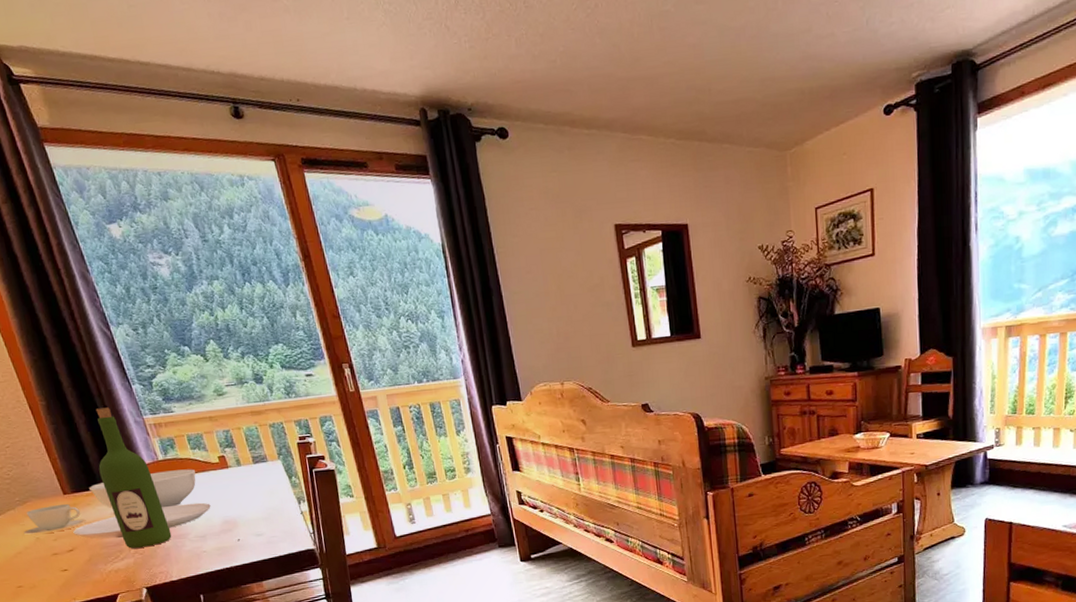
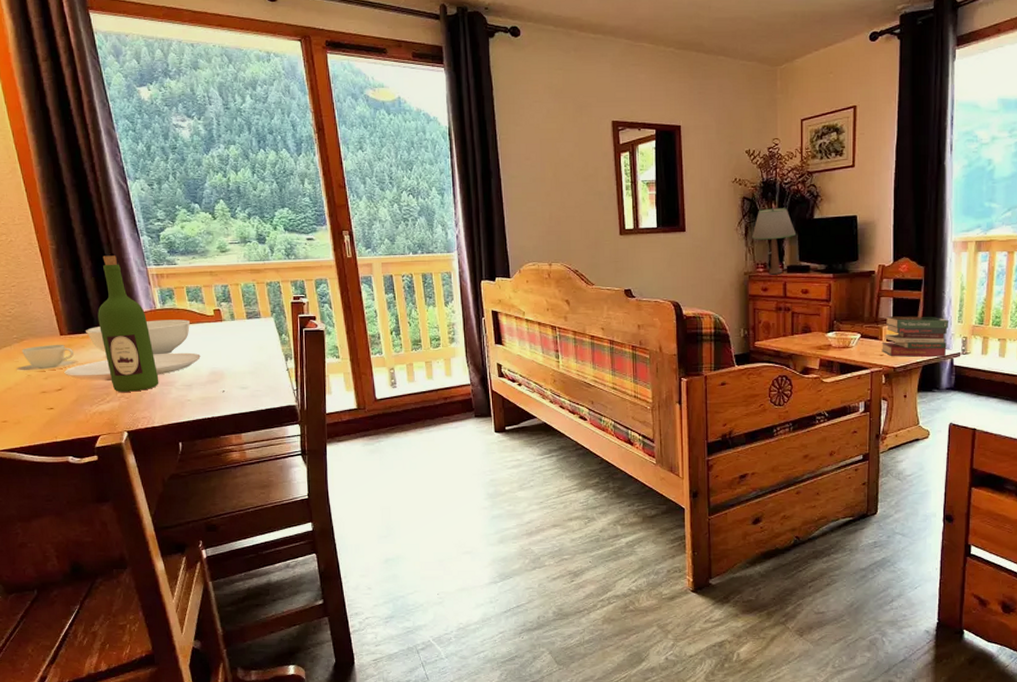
table lamp: none [771,305,818,378] -> present [752,207,797,275]
books: none [912,409,981,454] -> present [882,316,949,358]

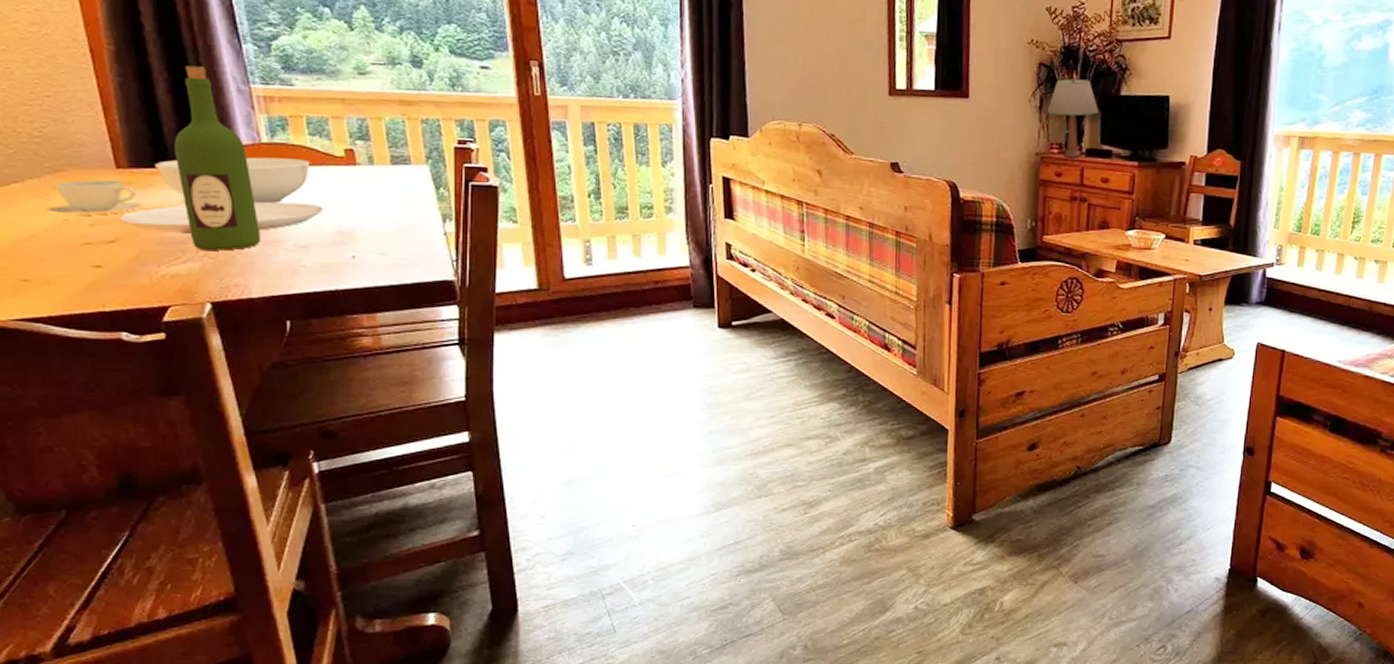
books: present [882,316,949,358] -> none [1187,216,1265,267]

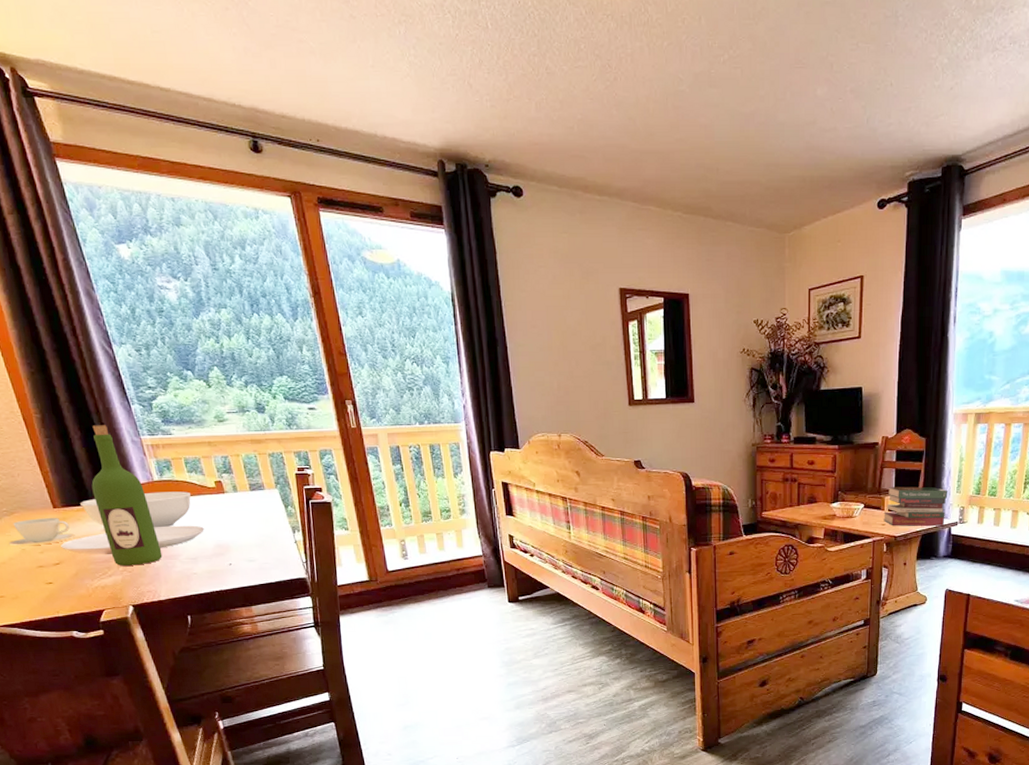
table lamp: present [1047,77,1100,158] -> none [760,378,803,446]
books: none [1187,216,1265,267] -> present [883,486,948,527]

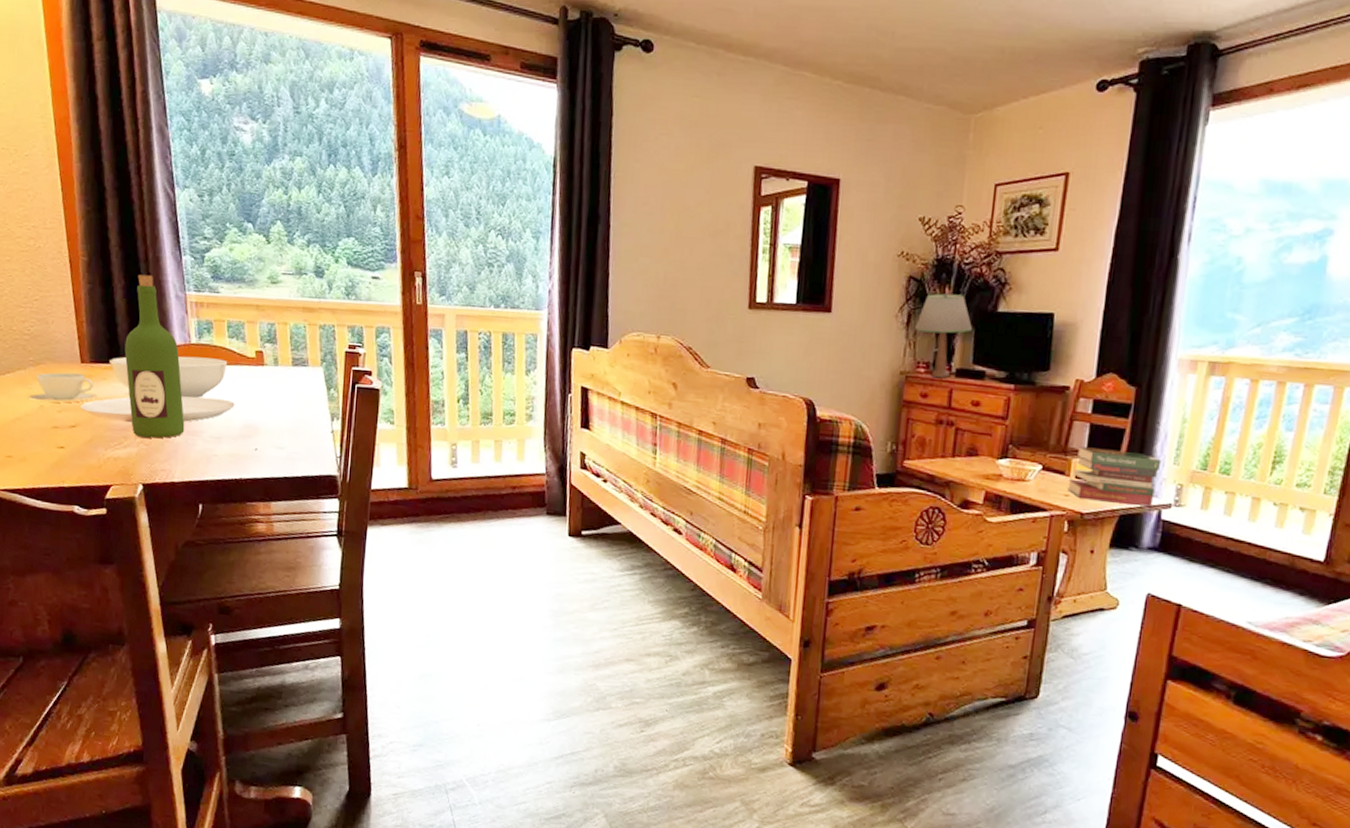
table lamp: none [760,378,803,446] -> present [915,292,973,379]

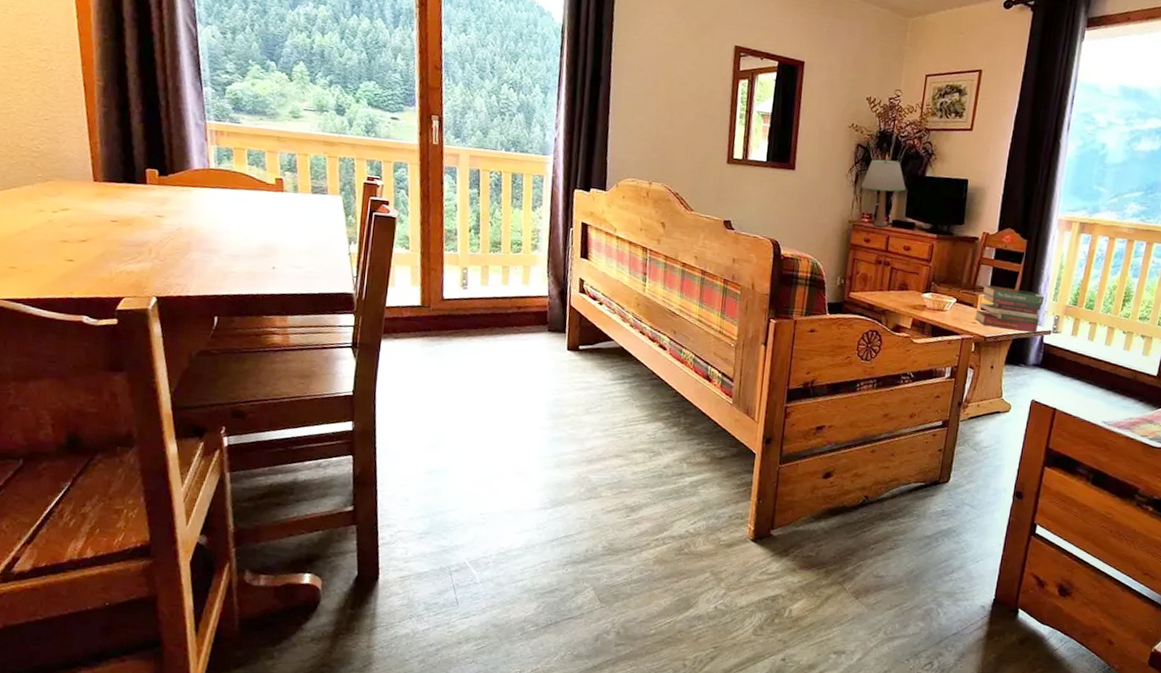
teacup: present [28,372,98,403] -> none [35,189,111,219]
plate: present [80,396,235,423] -> none [92,215,253,241]
bowl: present [108,356,227,398] -> none [123,177,246,219]
wine bottle: present [124,274,185,439] -> none [140,101,202,255]

